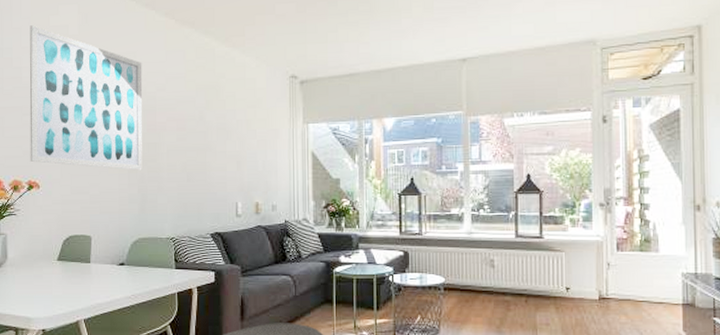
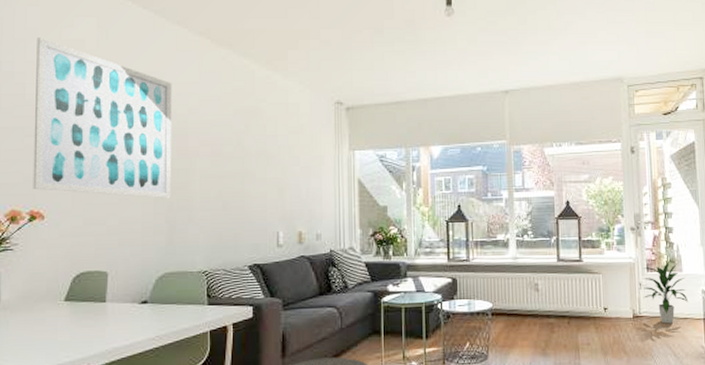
indoor plant: none [611,241,665,308] -> present [642,261,689,324]

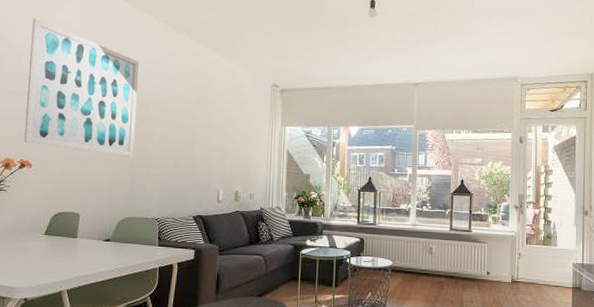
indoor plant: present [642,261,689,324] -> none [521,237,561,290]

